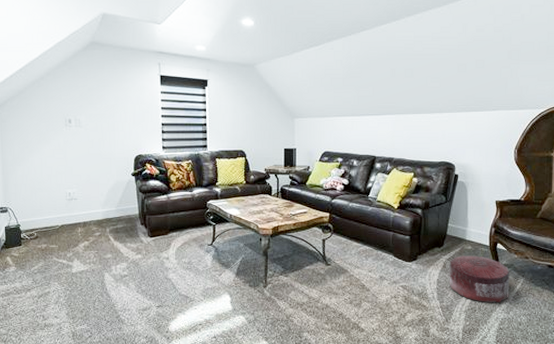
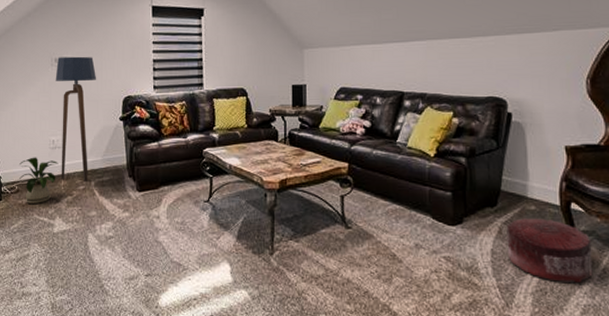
house plant: none [36,207,75,249] -> present [17,157,59,205]
floor lamp: none [69,118,109,229] -> present [55,56,96,181]

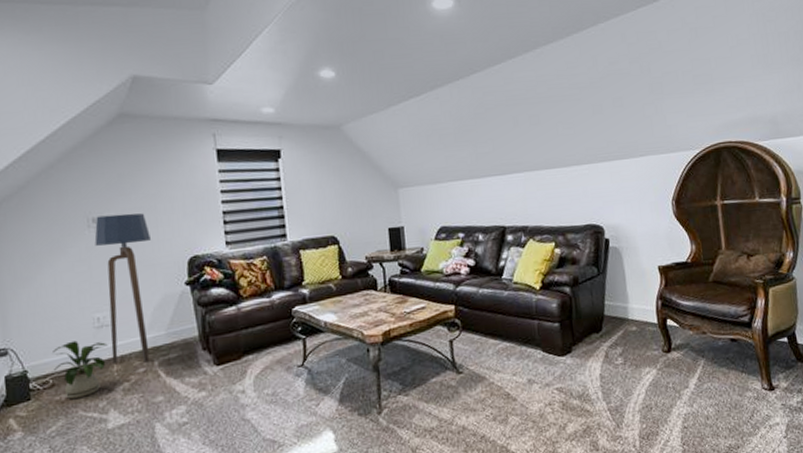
pouf: present [506,218,593,283] -> none [612,336,690,397]

